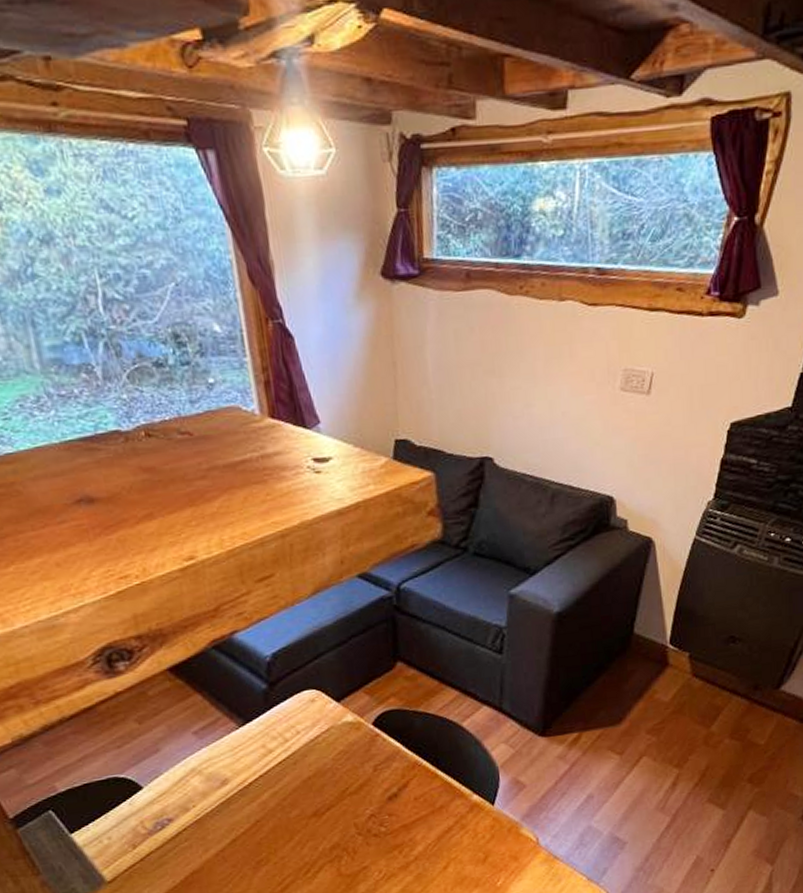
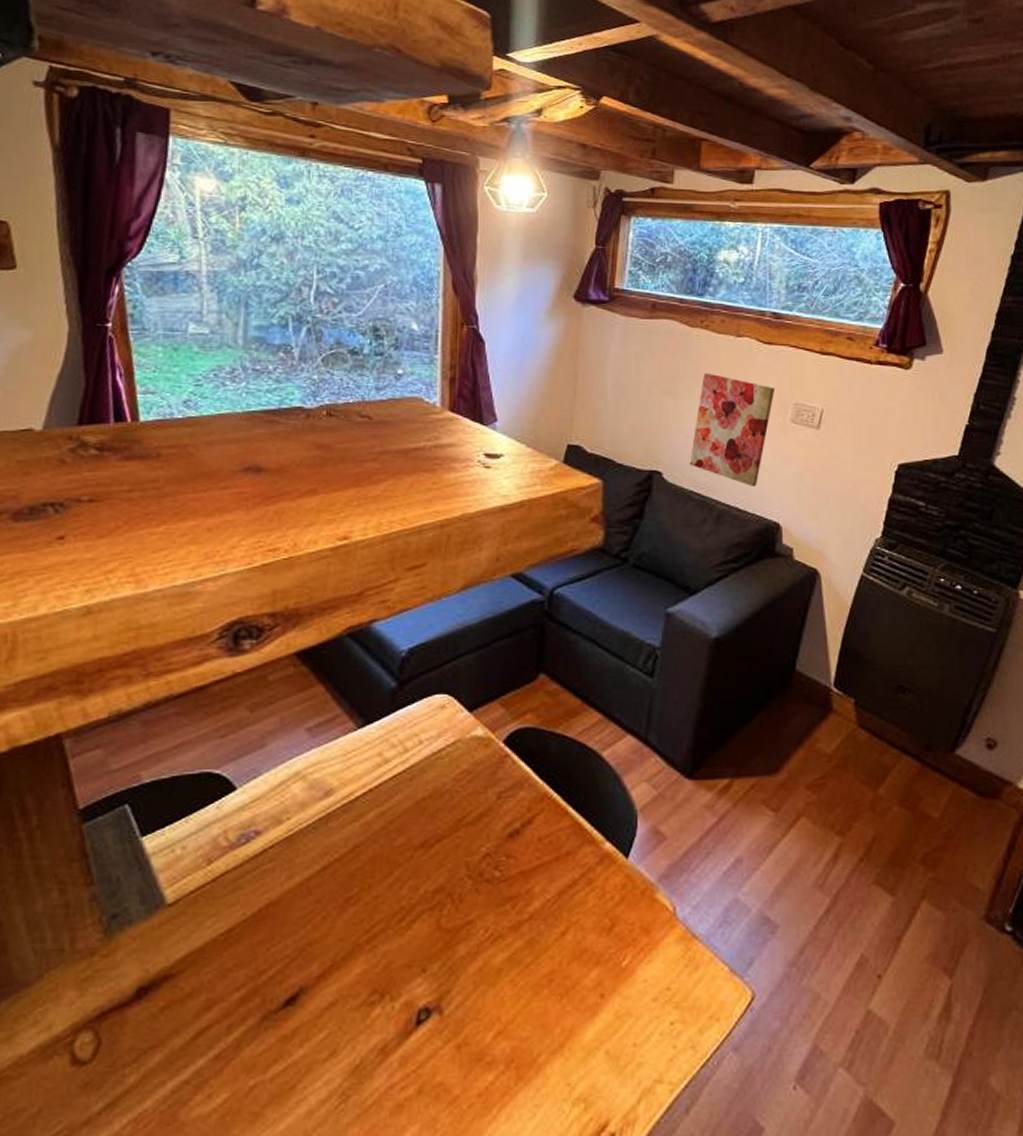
wall art: none [519,345,603,464] -> present [689,372,776,487]

